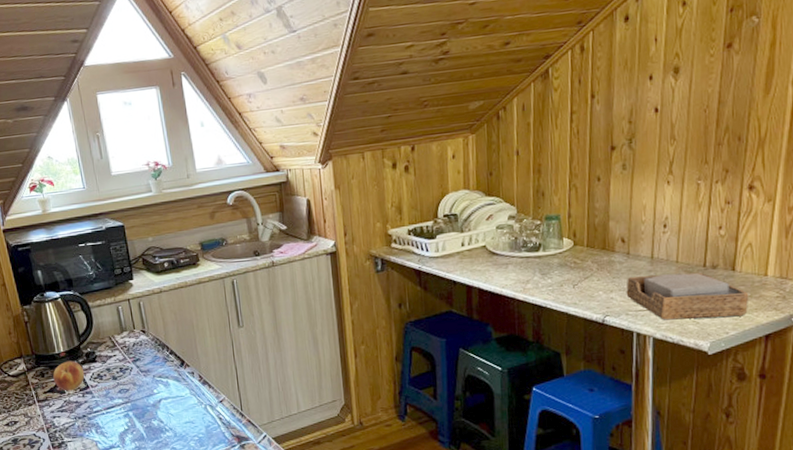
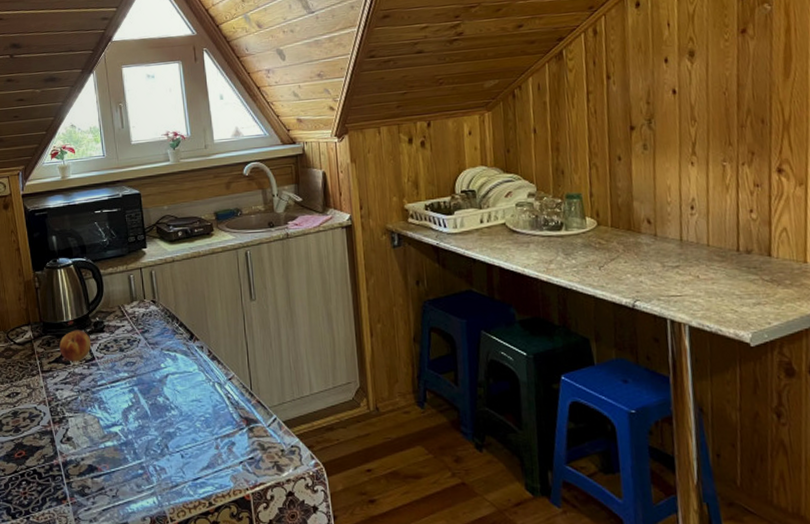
napkin holder: present [626,272,749,320] -> none [655,257,790,307]

